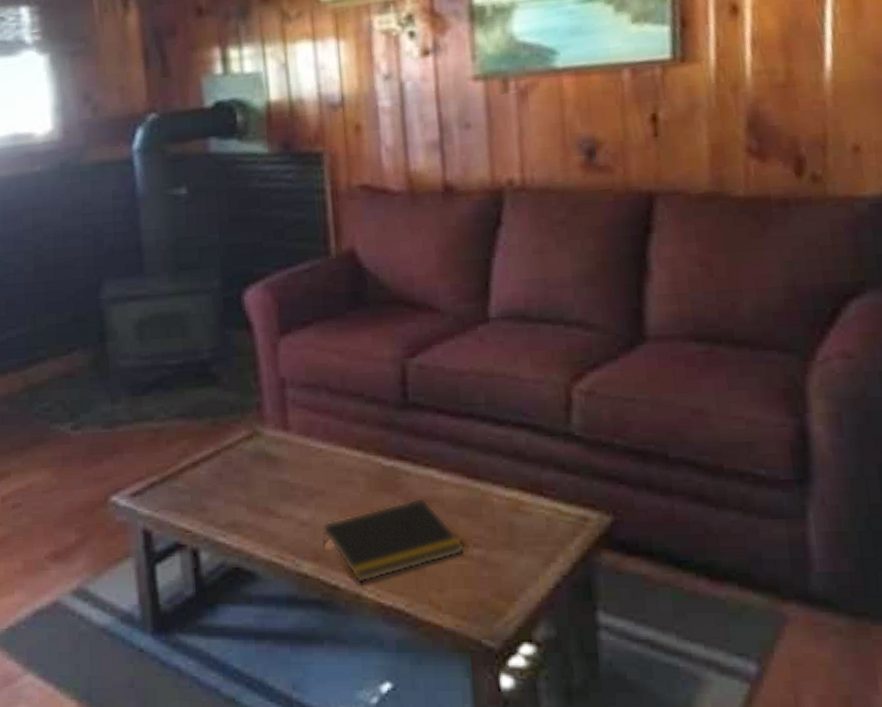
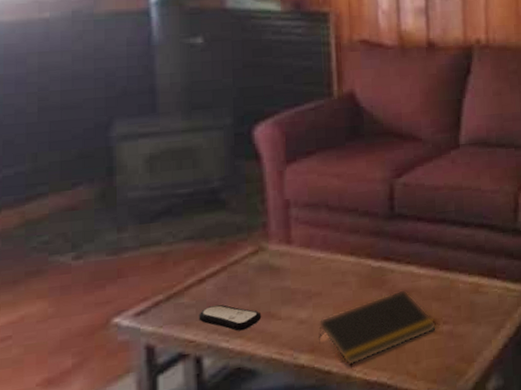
remote control: none [193,492,259,526] -> present [198,304,262,331]

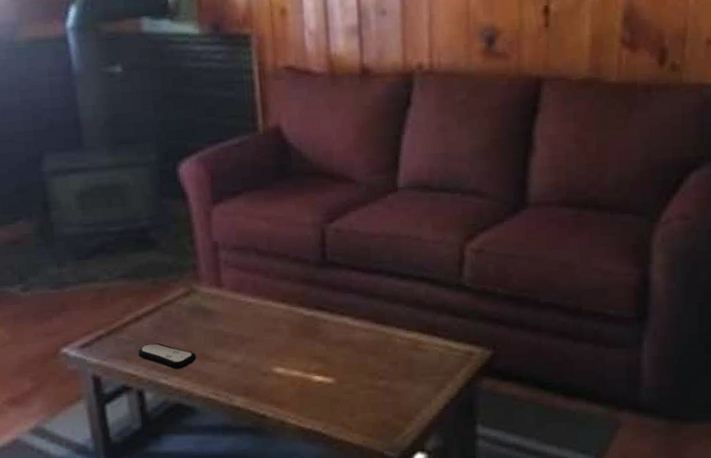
notepad: present [318,289,437,367] -> none [252,341,373,413]

